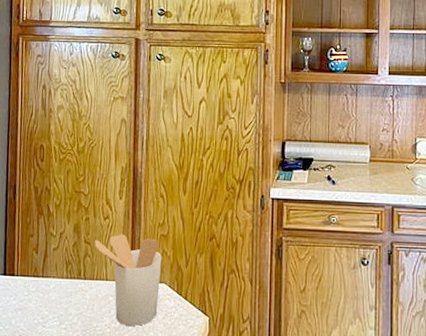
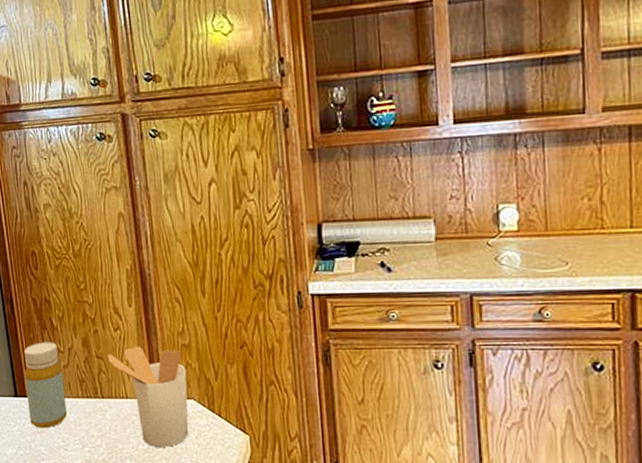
bottle: none [14,226,52,306] -> present [24,342,67,428]

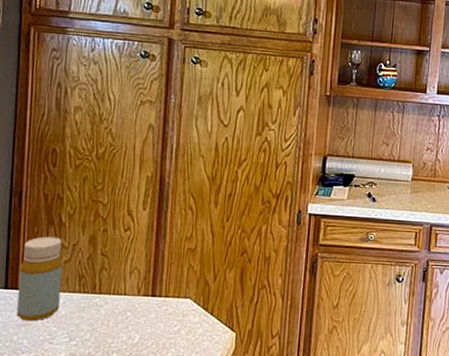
utensil holder: present [108,346,189,448] -> none [113,247,188,343]

